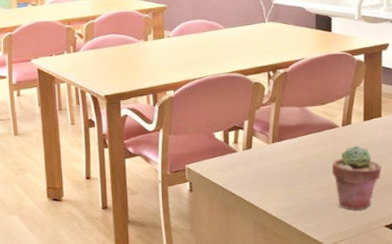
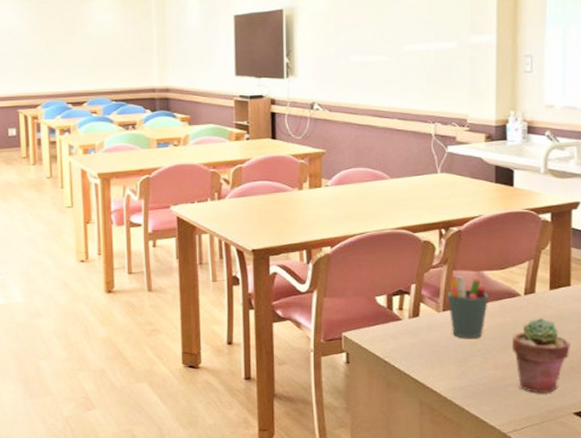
pen holder: none [276,111,311,166] -> present [447,275,488,338]

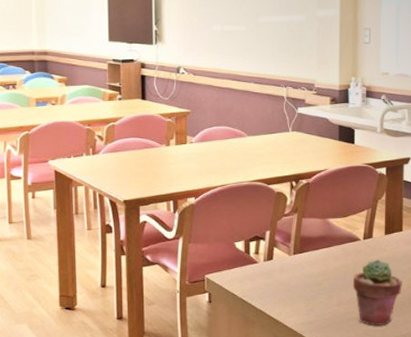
pen holder: present [447,275,488,338] -> none [297,222,333,278]

